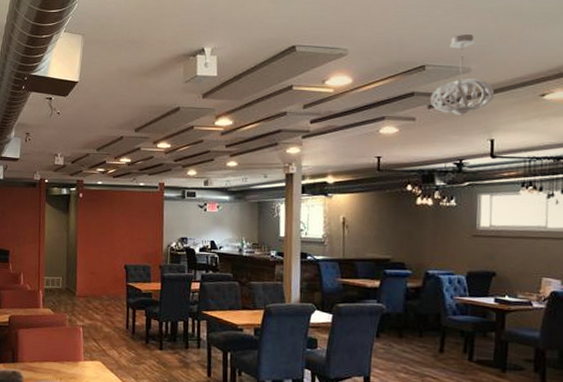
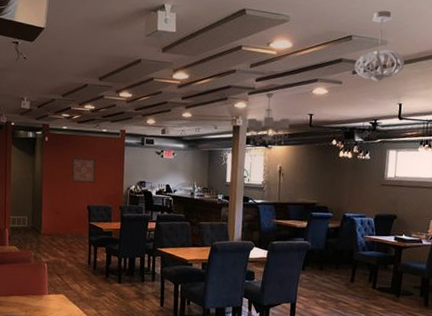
wall art: none [106,213,133,241] -> present [71,157,96,183]
chandelier: none [302,135,354,195] -> present [246,92,290,146]

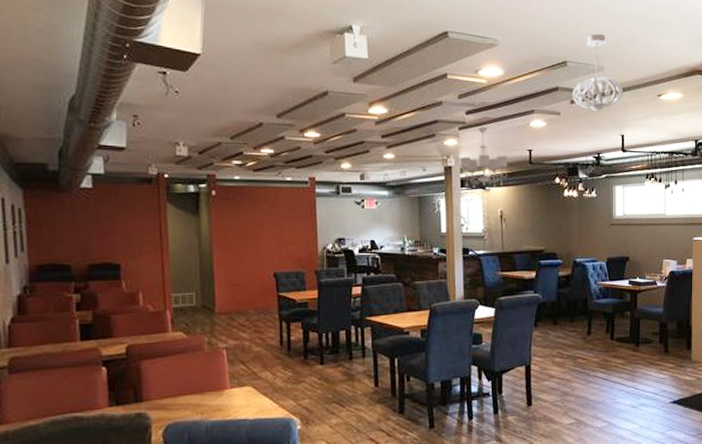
wall art: present [71,157,96,183] -> none [248,214,281,245]

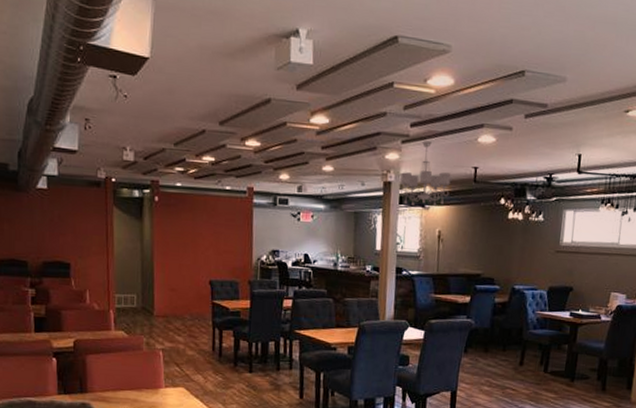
pendant light: present [571,34,624,112] -> none [526,40,586,128]

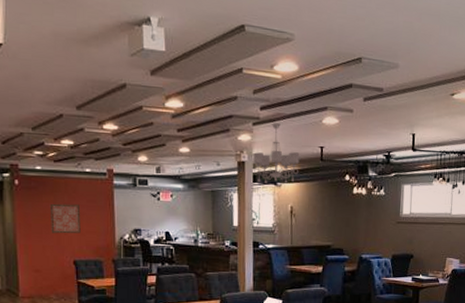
wall art: none [188,221,219,253] -> present [49,203,81,234]

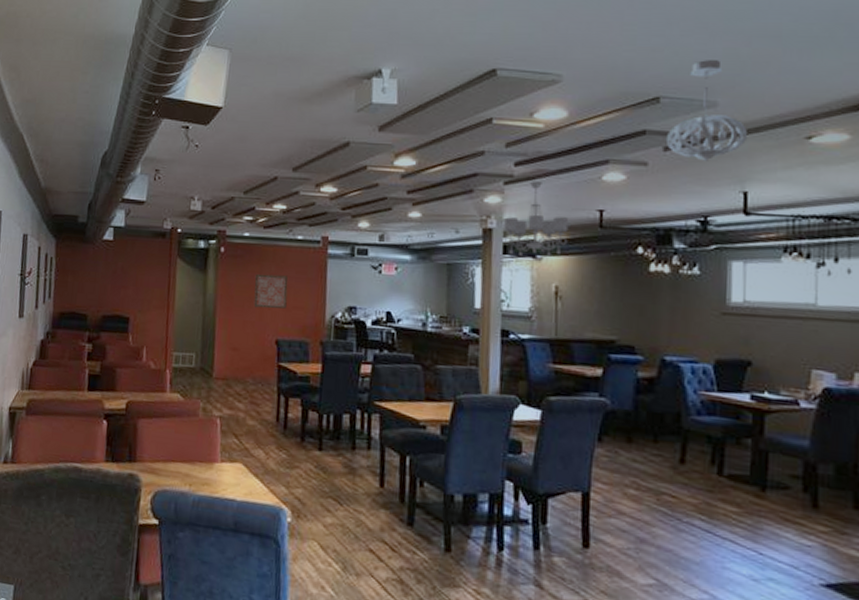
pendant light: none [365,30,417,110] -> present [665,60,748,162]

